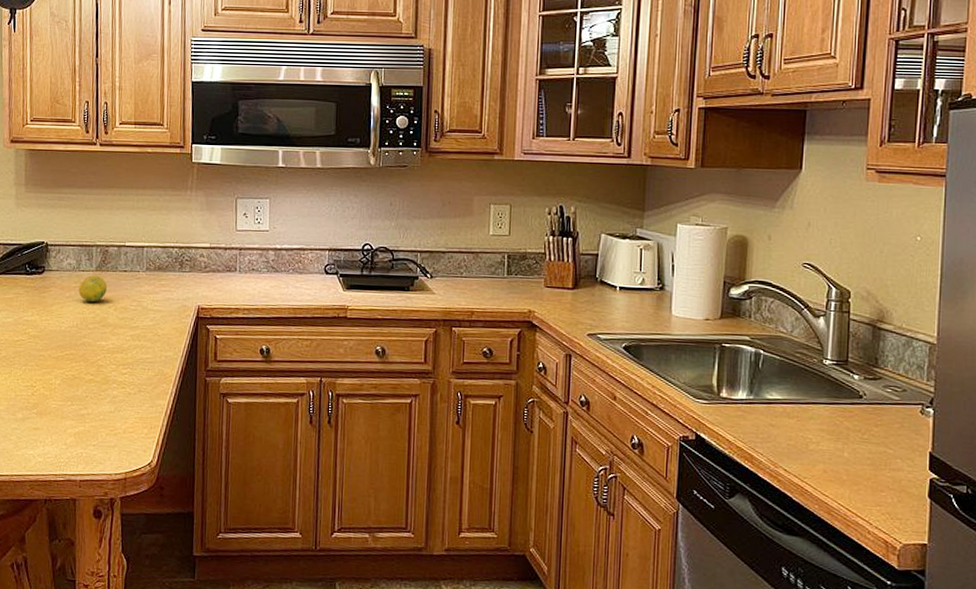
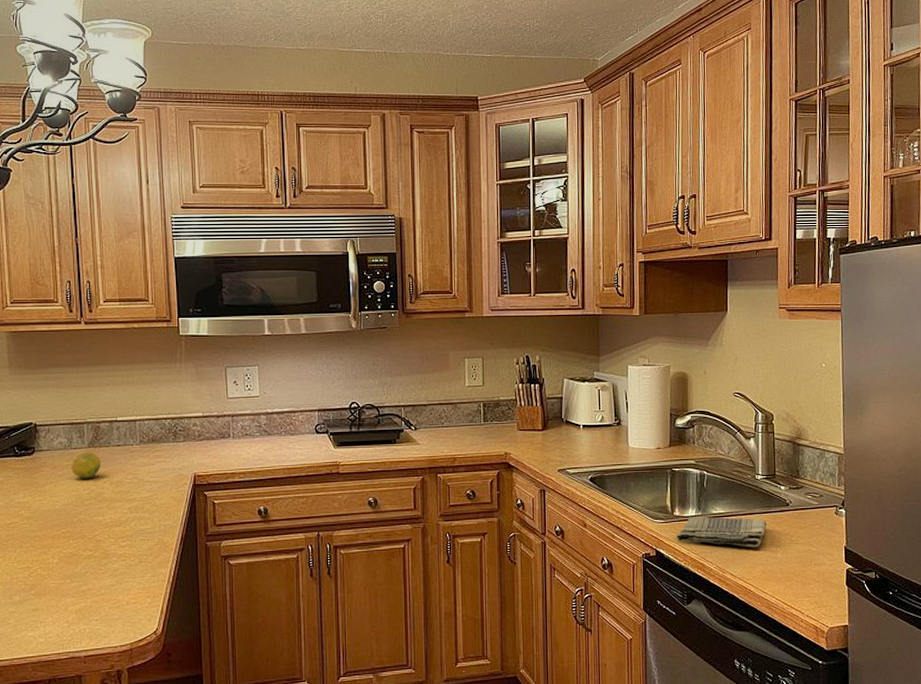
dish towel: none [721,400,833,442] -> present [676,516,767,547]

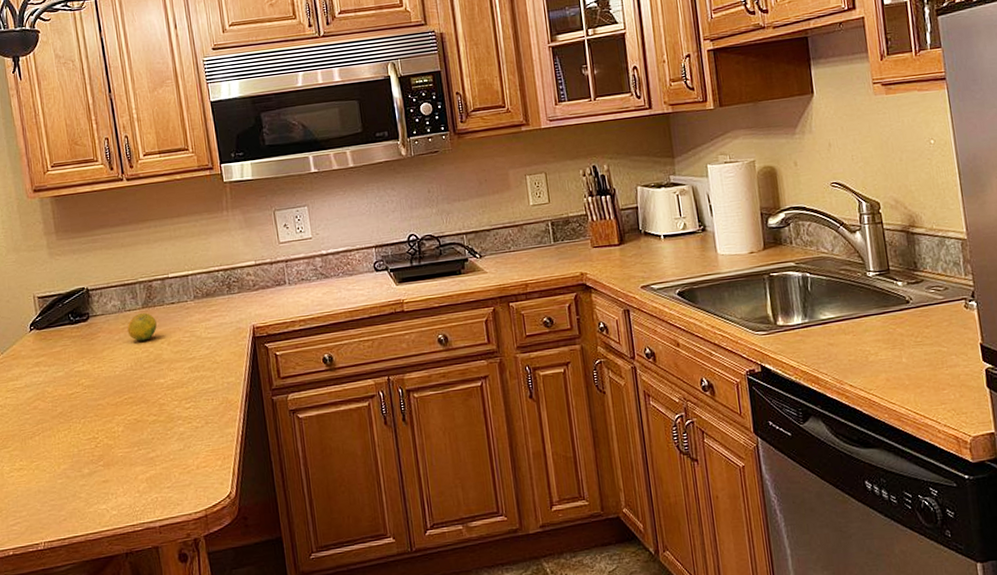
dish towel: present [676,516,767,547] -> none [782,321,886,354]

